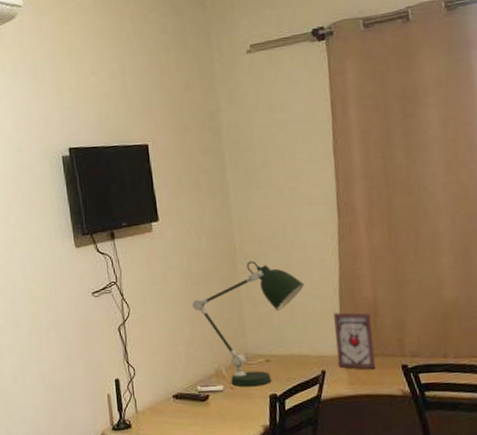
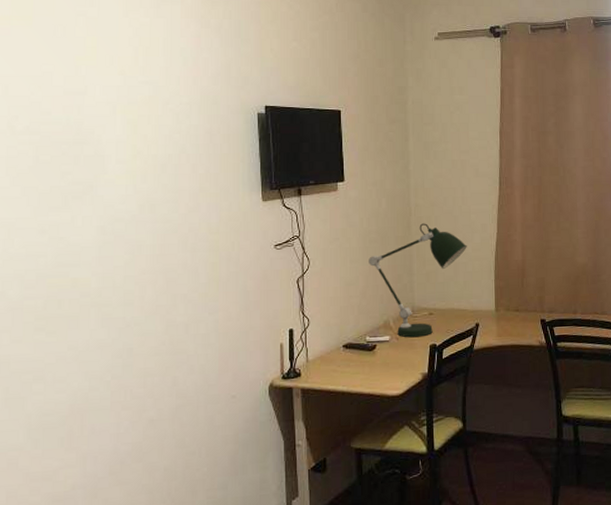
picture frame: present [334,312,376,370] -> none [489,272,521,323]

